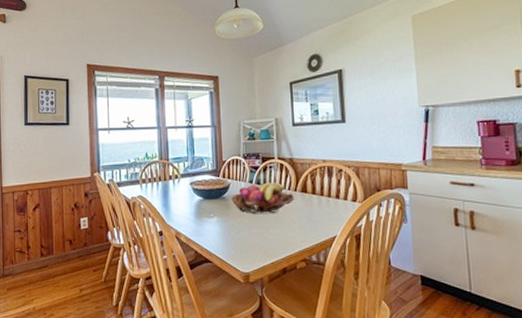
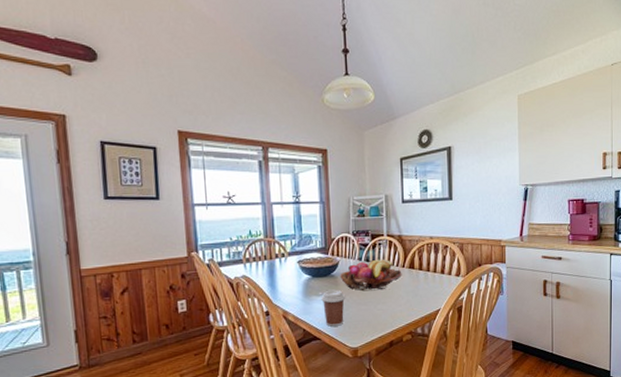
coffee cup: none [213,212,237,249] -> present [321,289,346,327]

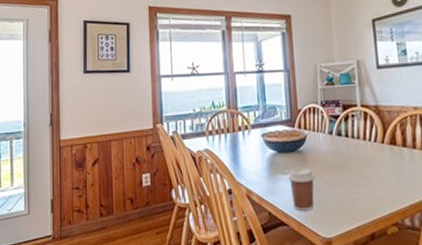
fruit basket: present [340,259,402,291] -> none [308,133,382,170]

